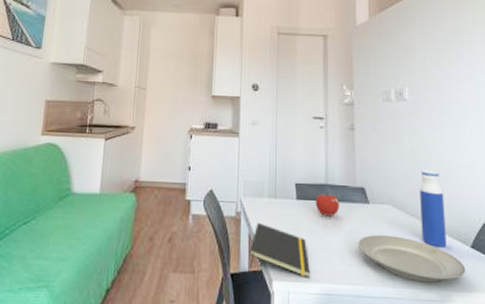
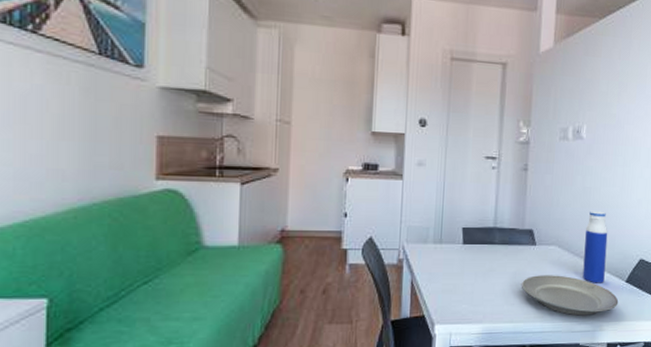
notepad: present [249,222,311,278] -> none [411,268,474,320]
fruit: present [315,191,340,217] -> none [482,235,507,260]

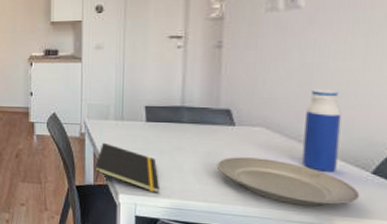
notepad: none [411,268,474,320] -> present [95,142,160,194]

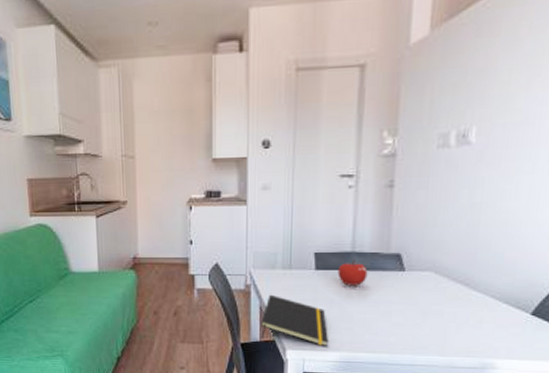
fruit: none [168,114,198,138] -> present [337,260,368,286]
plate: present [216,157,360,207] -> none [385,304,520,351]
water bottle: present [302,89,342,172] -> none [468,230,506,315]

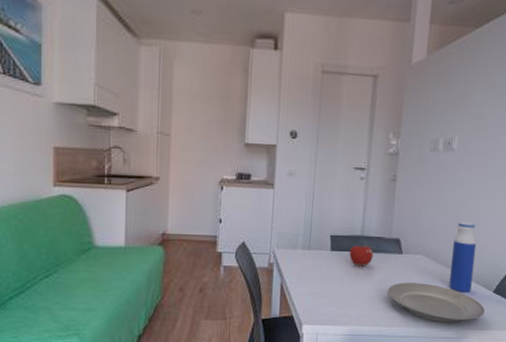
notepad: present [261,294,329,347] -> none [280,272,340,322]
plate: none [385,304,520,351] -> present [386,282,485,323]
water bottle: none [468,230,506,315] -> present [449,222,477,293]

